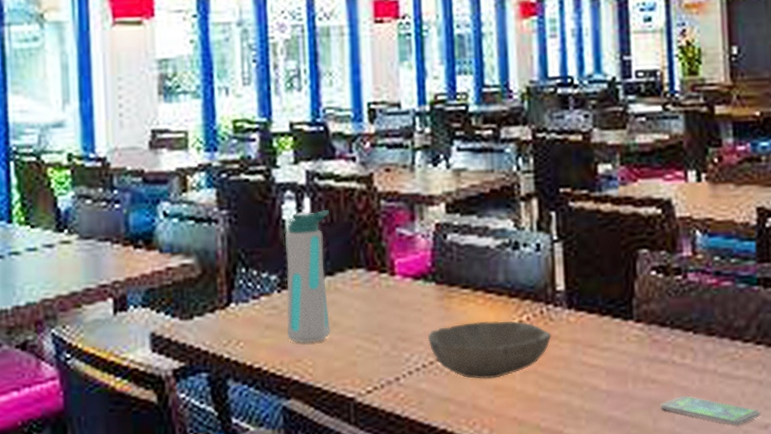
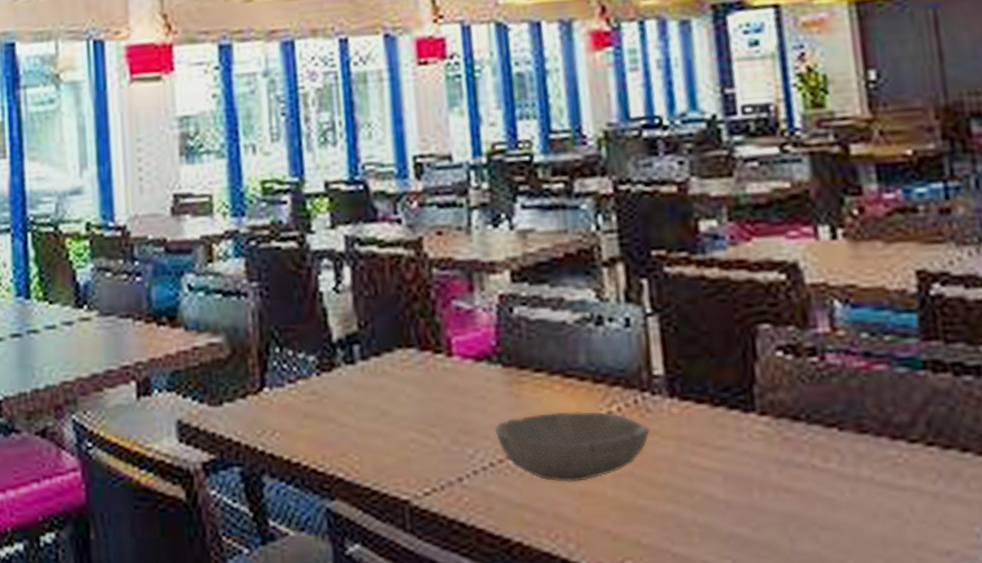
water bottle: present [285,210,331,343] -> none [323,280,380,435]
smartphone: present [660,395,761,425] -> none [798,508,940,550]

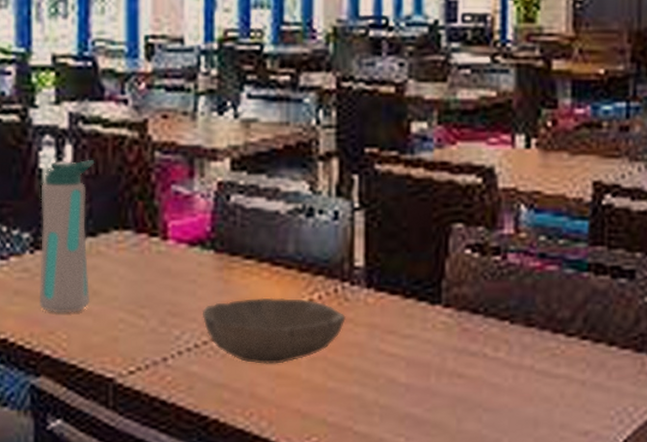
water bottle: none [323,280,380,435] -> present [39,160,95,313]

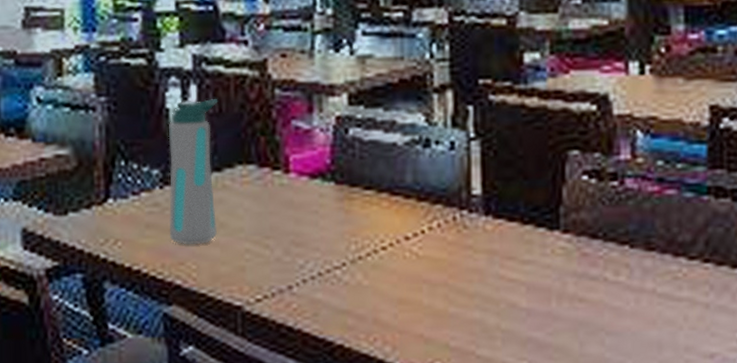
bowl: present [202,297,346,364] -> none [324,226,465,291]

